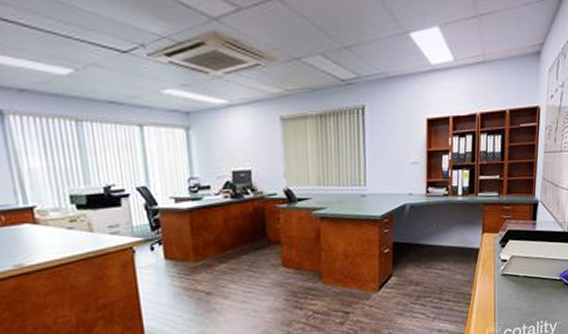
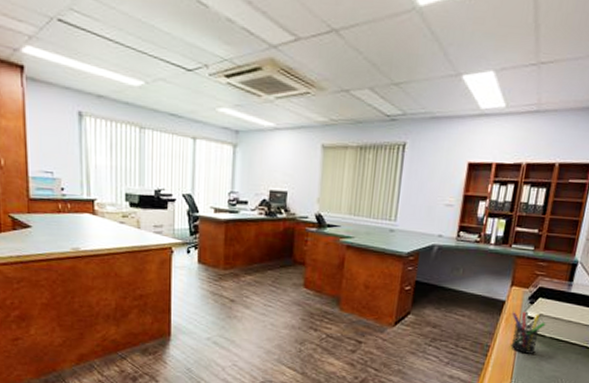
pen holder: none [487,255,518,296] -> present [511,311,546,354]

